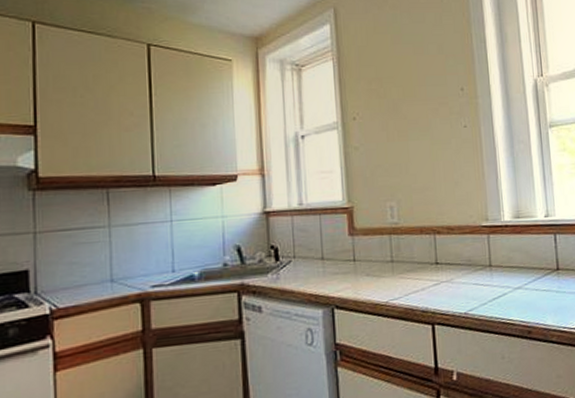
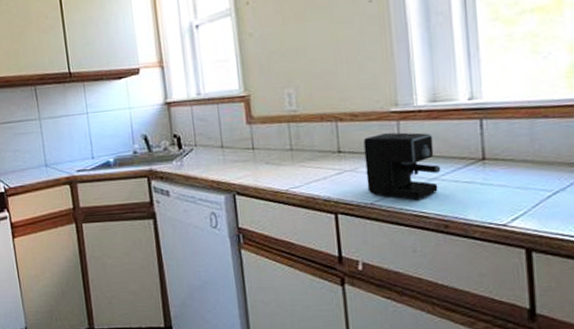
coffee maker: none [458,245,525,308] -> present [363,132,441,200]

